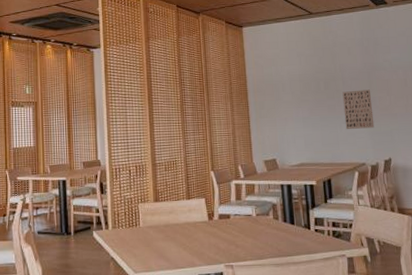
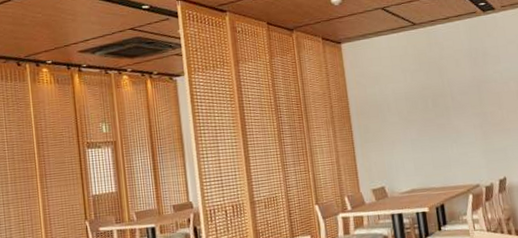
wall art: present [342,89,375,129] -> none [451,104,487,149]

